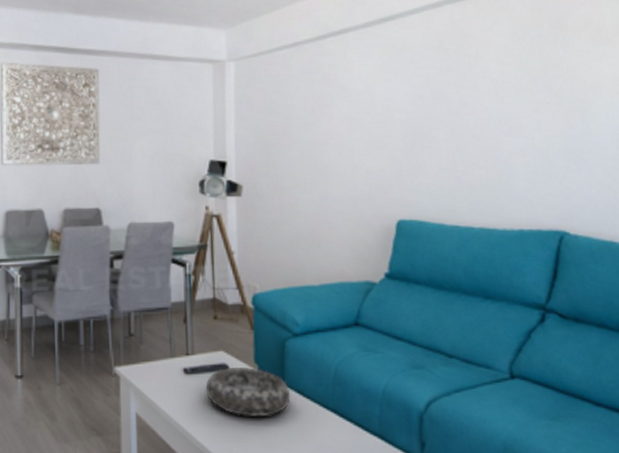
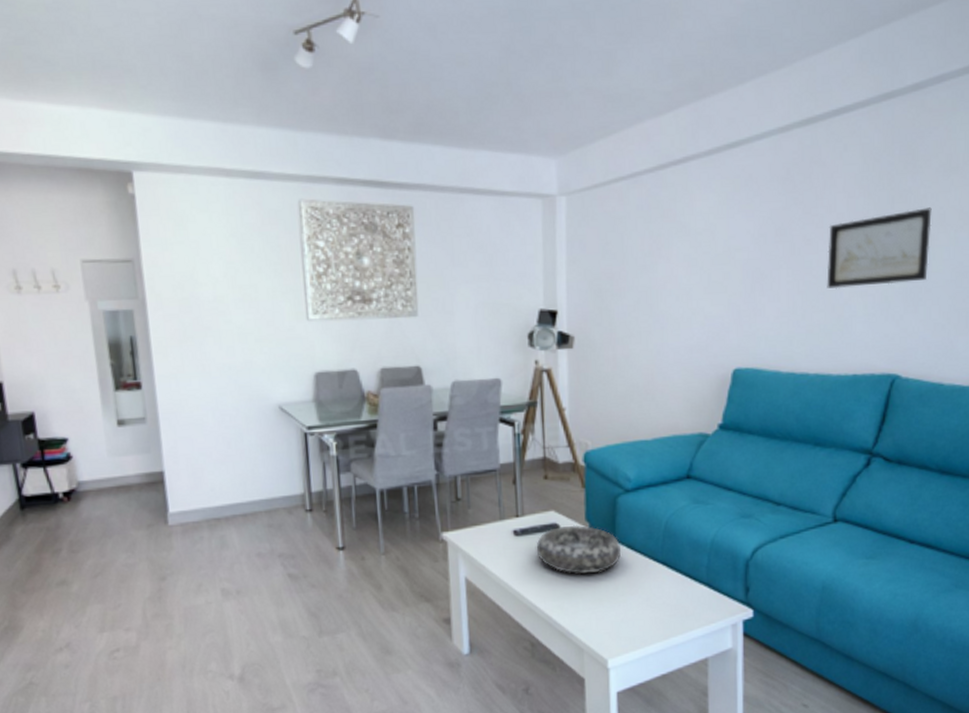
wall art: none [484,74,588,148] -> present [827,207,932,289]

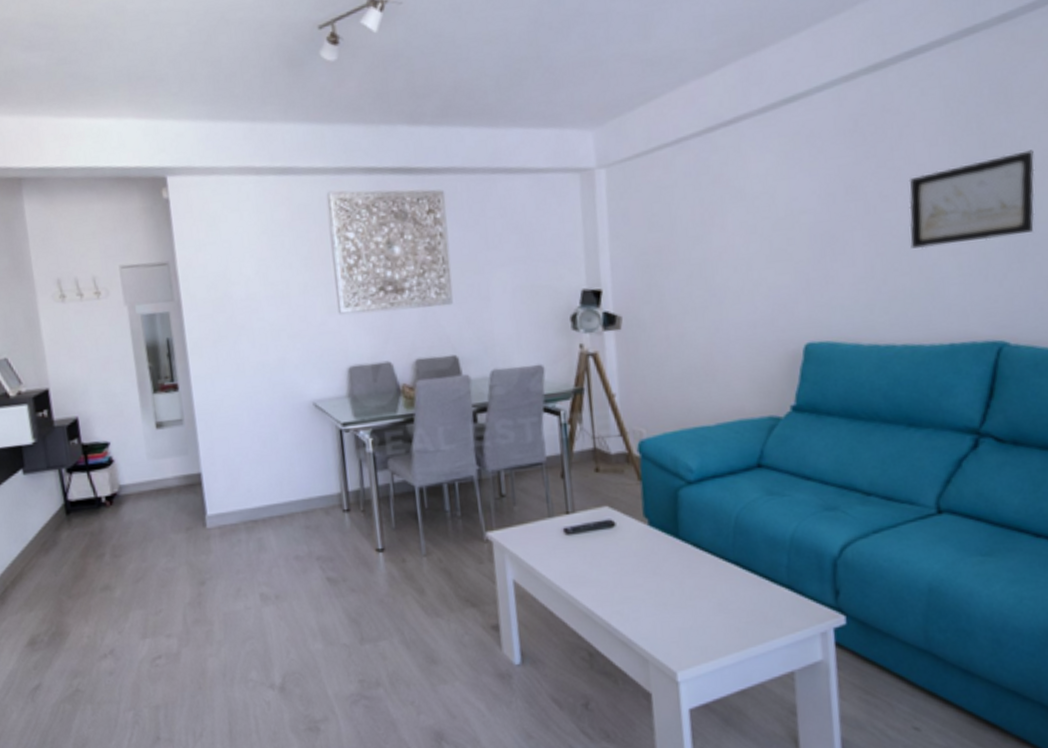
decorative bowl: present [536,525,622,575] -> none [590,521,687,577]

